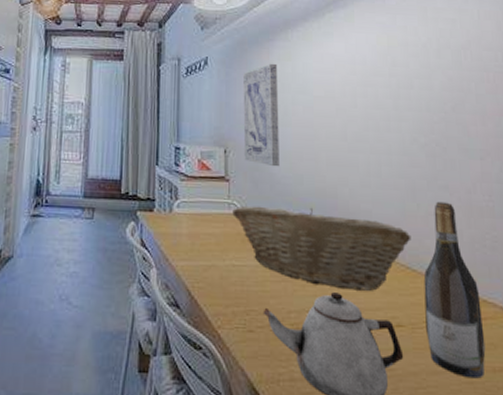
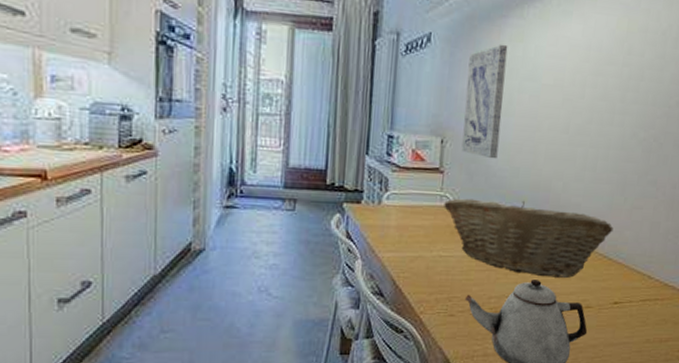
wine bottle: present [423,201,486,379] -> none [610,195,663,348]

